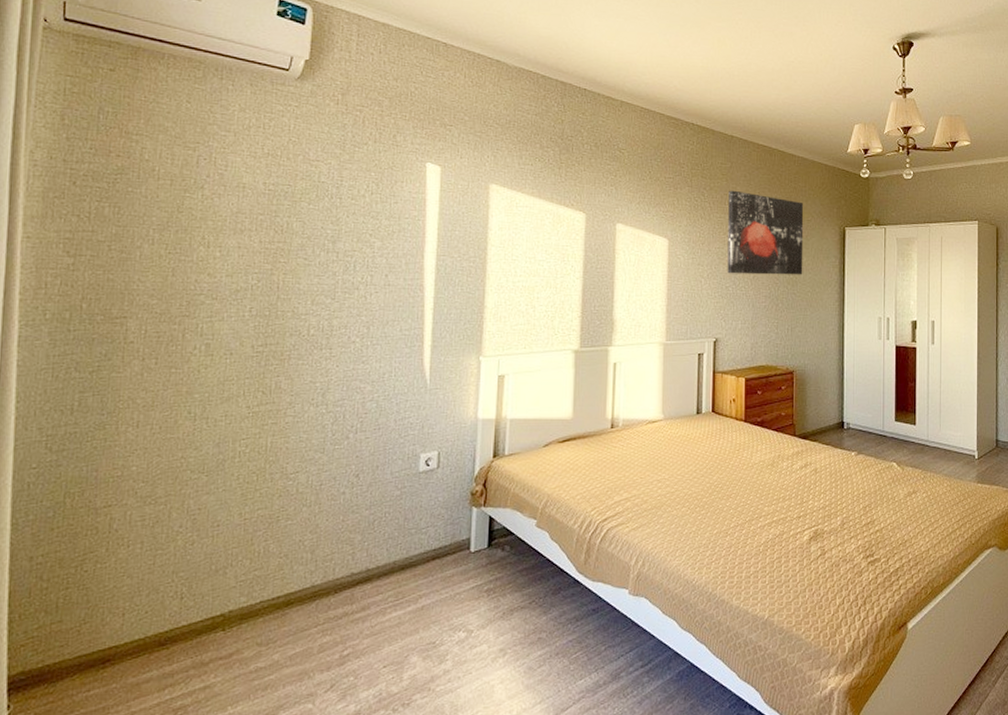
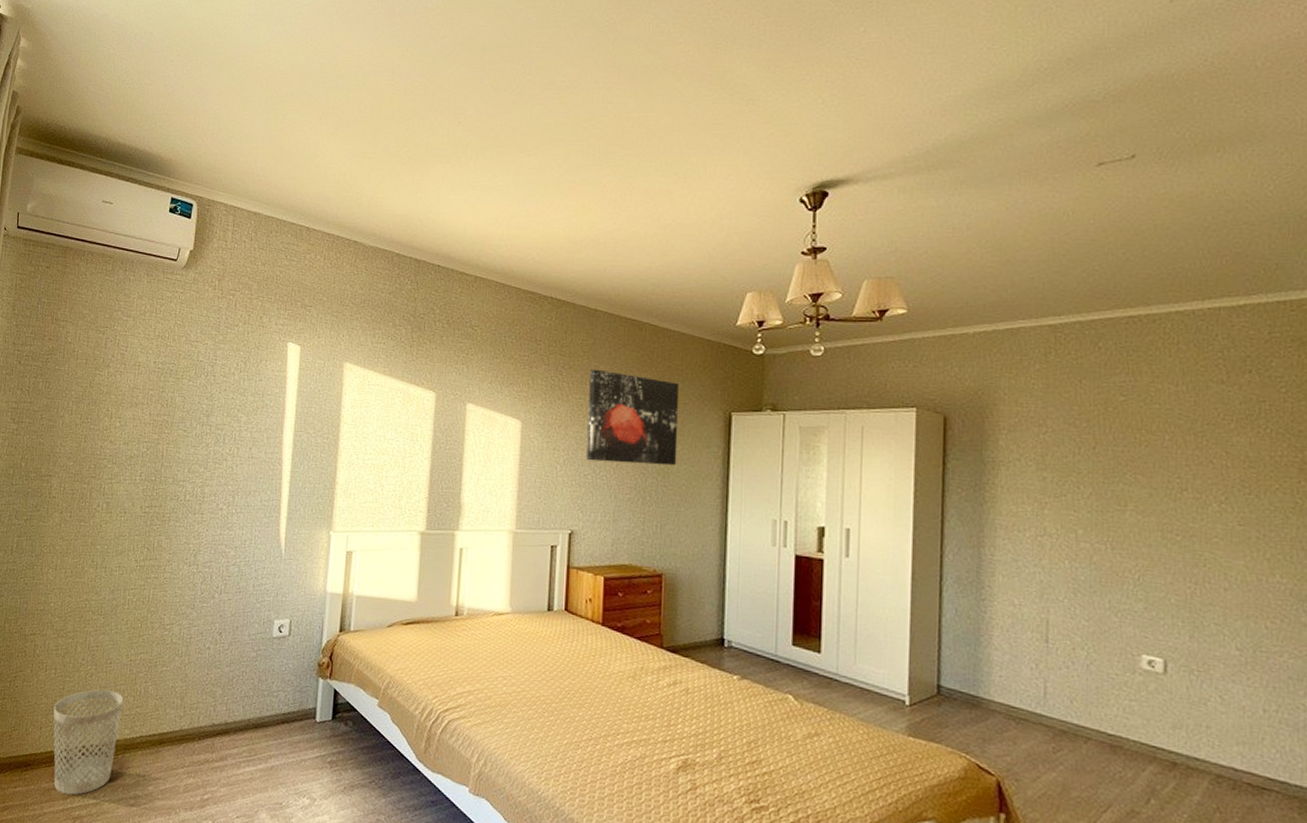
wastebasket: none [140,556,237,685] -> present [53,689,124,795]

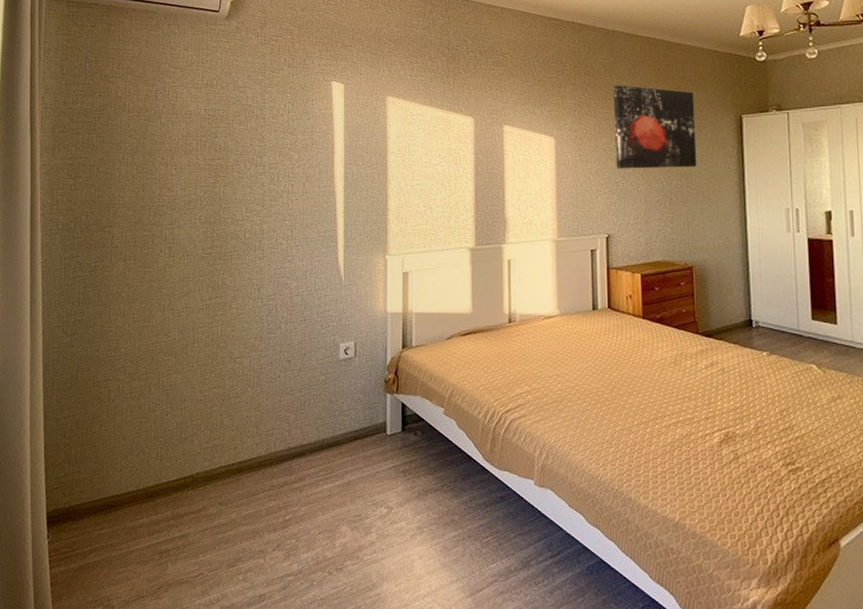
wastebasket: present [53,689,124,795] -> none [132,426,201,531]

